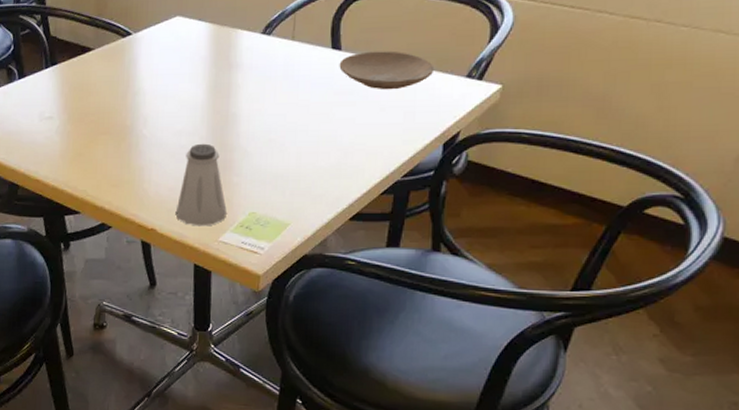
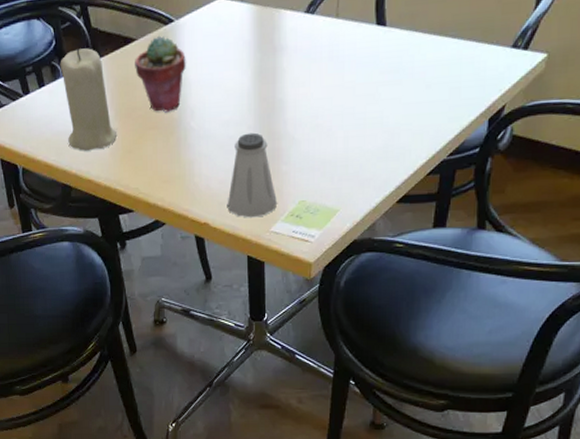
candle: none [16,54,69,151] -> present [60,48,118,151]
potted succulent: none [90,46,142,119] -> present [135,35,186,113]
plate: present [339,51,435,90] -> none [384,23,480,66]

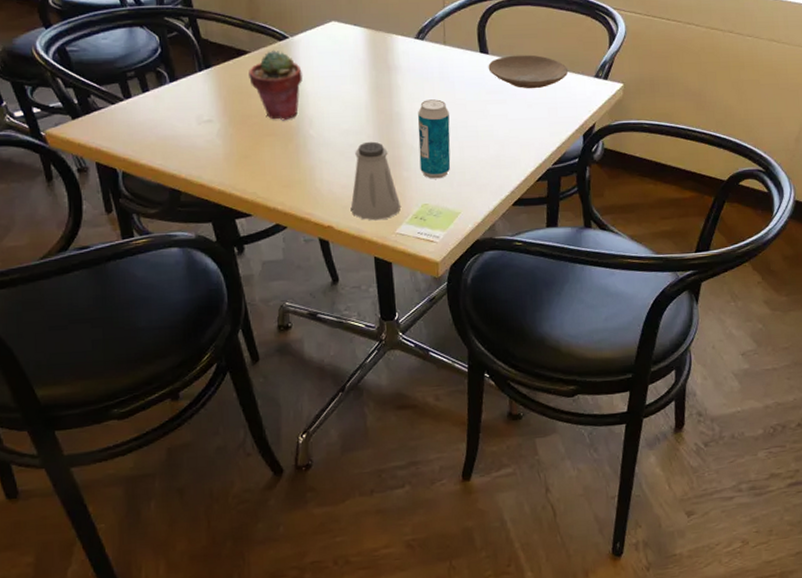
candle: present [60,48,118,151] -> none [166,57,232,156]
beverage can: none [300,83,336,174] -> present [417,99,451,179]
plate: none [384,23,480,66] -> present [488,54,569,89]

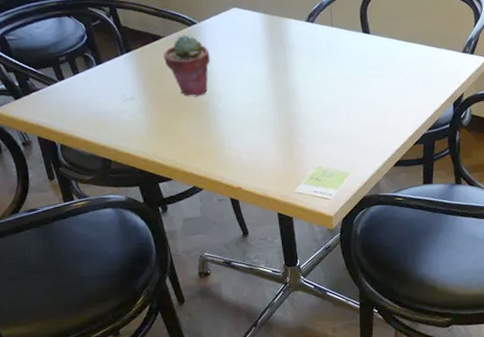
saltshaker: present [350,141,400,221] -> none [256,113,298,182]
beverage can: present [417,99,451,179] -> none [311,75,340,145]
plate: present [488,54,569,89] -> none [370,33,440,64]

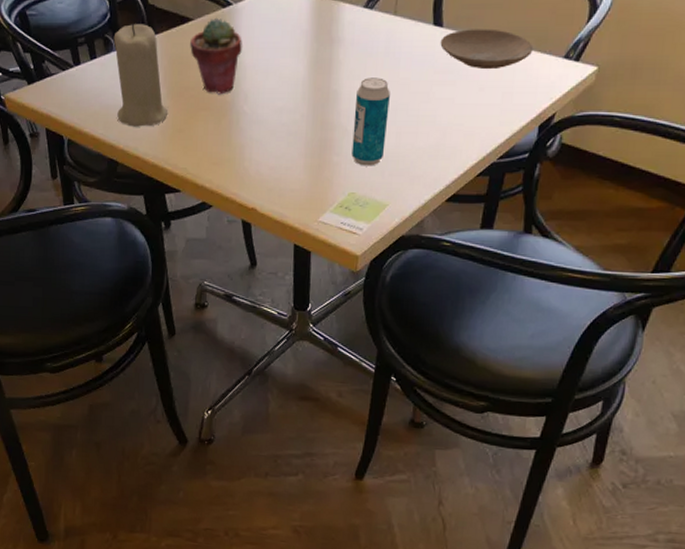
candle: none [92,42,152,129] -> present [113,24,169,127]
beverage can: none [311,75,340,145] -> present [351,78,390,166]
plate: none [370,33,440,64] -> present [440,28,534,70]

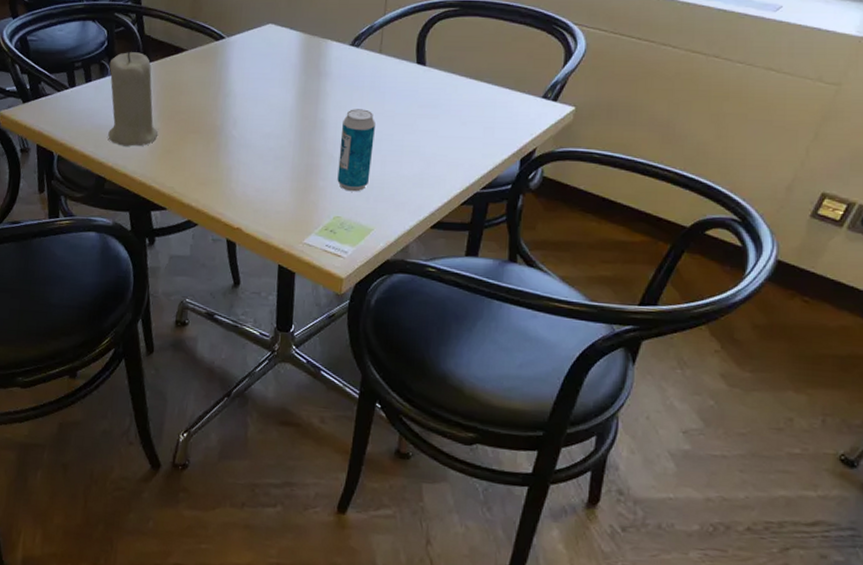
potted succulent: present [190,17,242,95] -> none [183,49,233,119]
plate: present [440,28,534,70] -> none [423,68,513,106]

